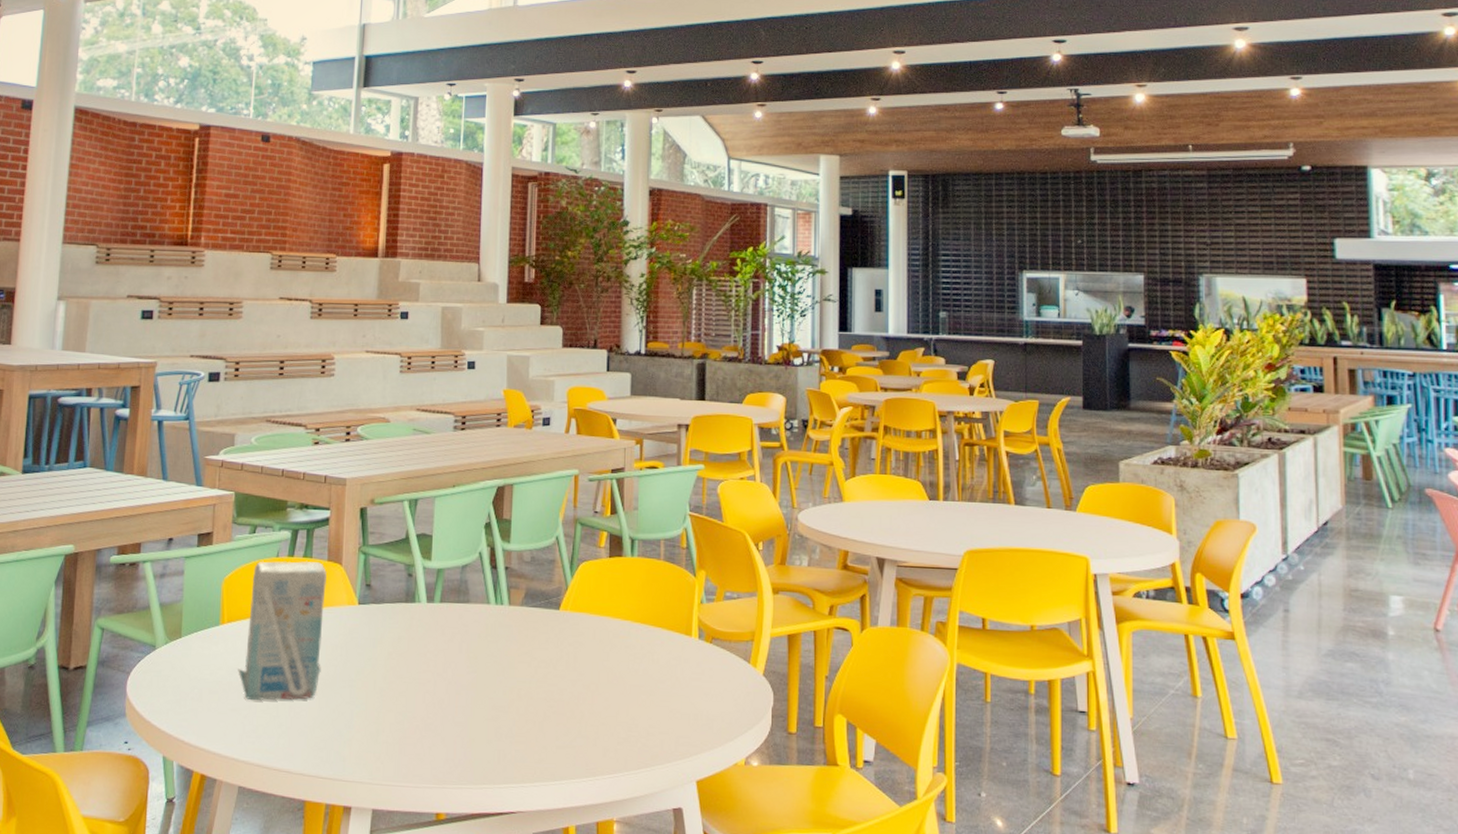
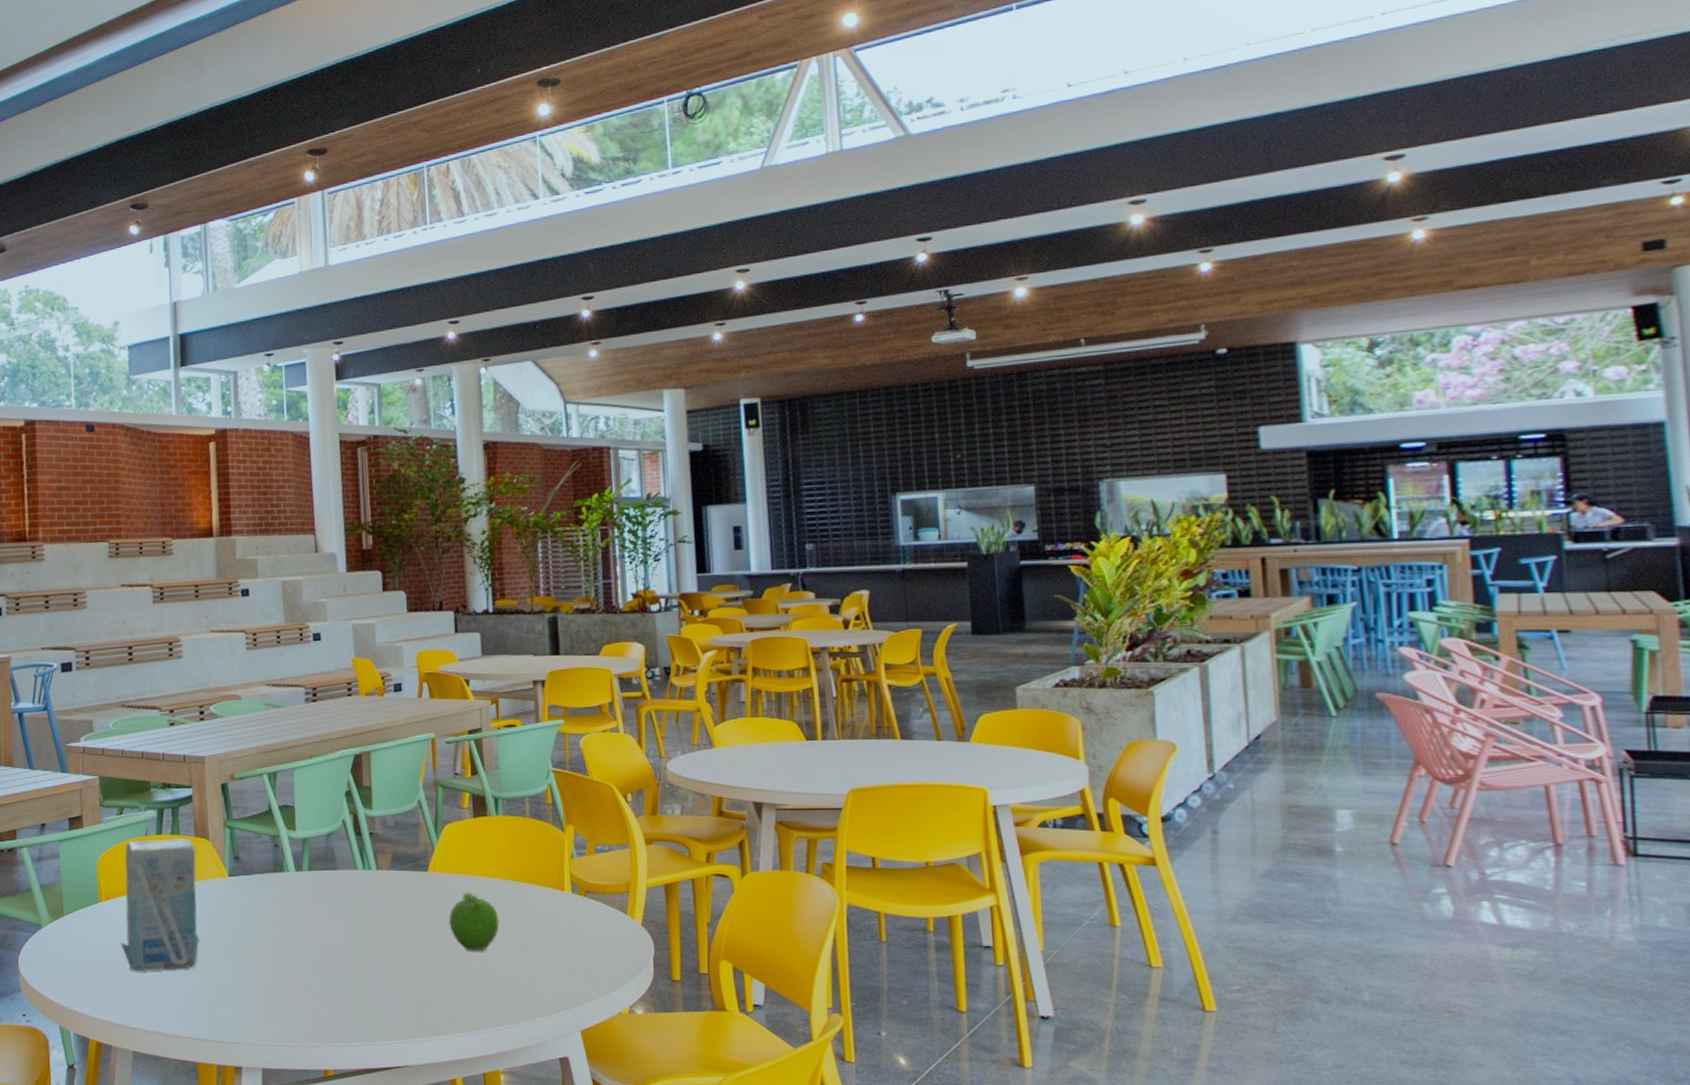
fruit: none [576,633,626,695] -> present [448,892,500,951]

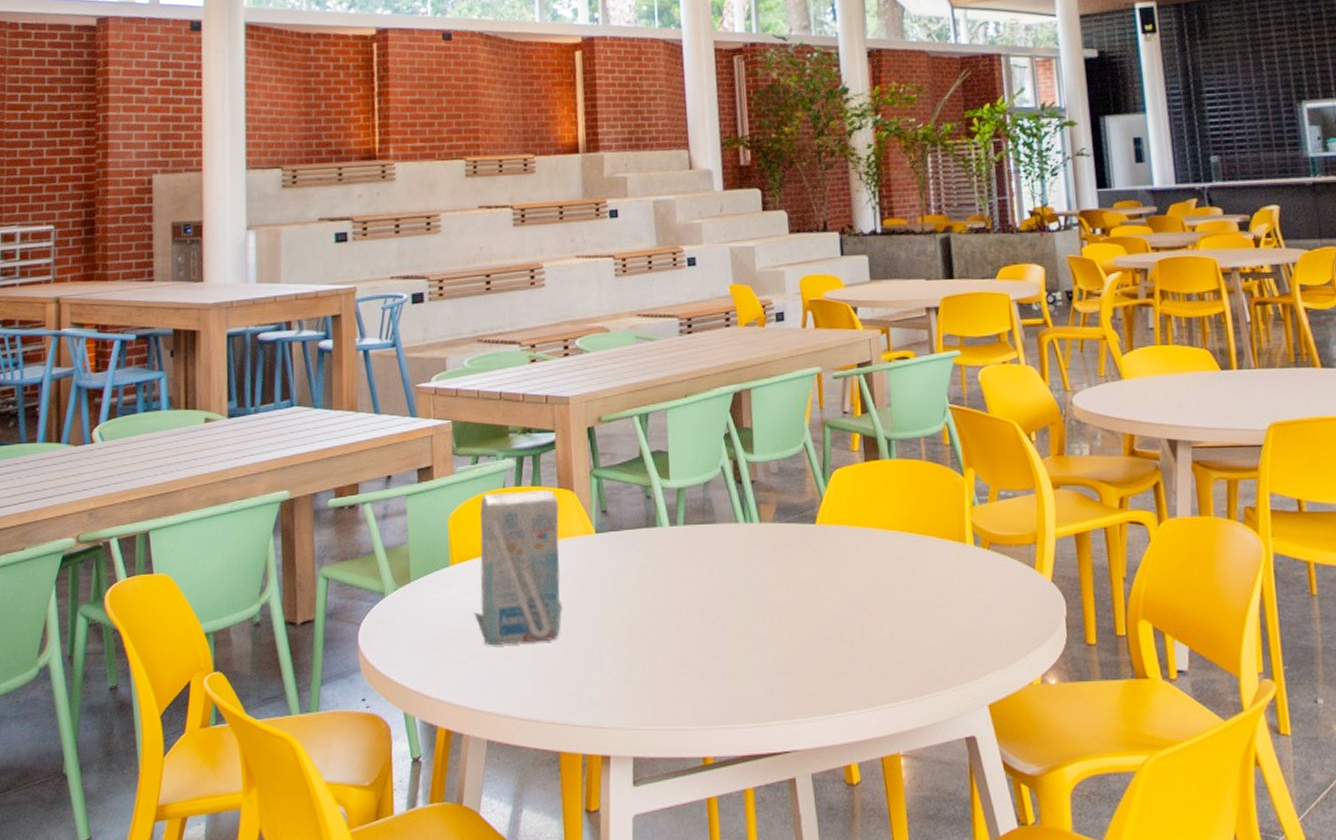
fruit: present [448,892,500,951] -> none [839,547,896,615]

